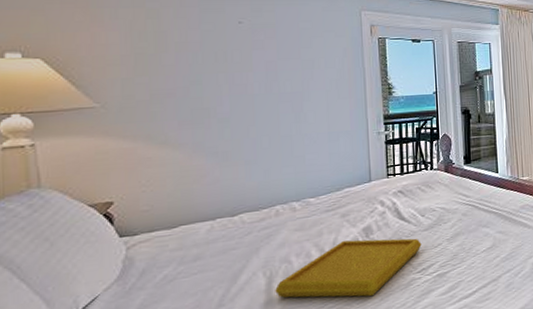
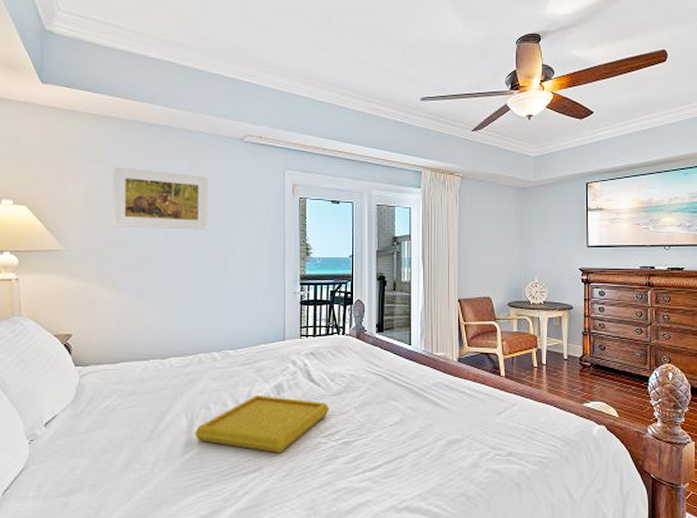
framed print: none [158,11,278,77] -> present [112,166,208,230]

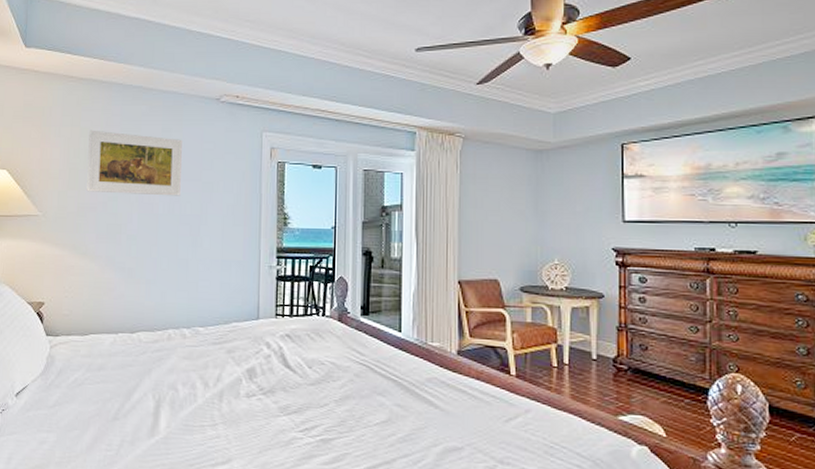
serving tray: present [195,394,329,454] -> none [162,378,306,446]

